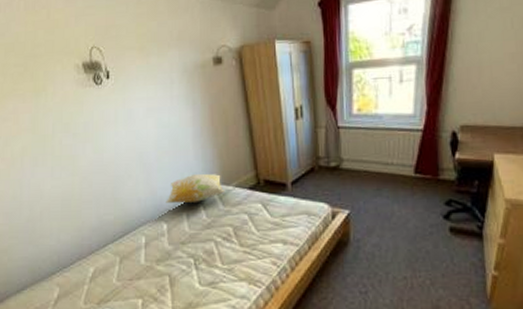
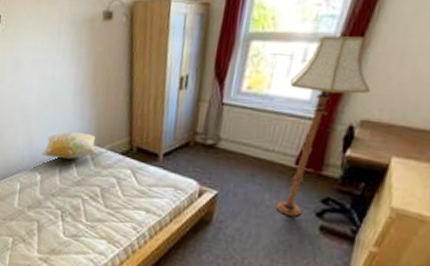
floor lamp: none [393,52,462,223] -> present [275,29,371,217]

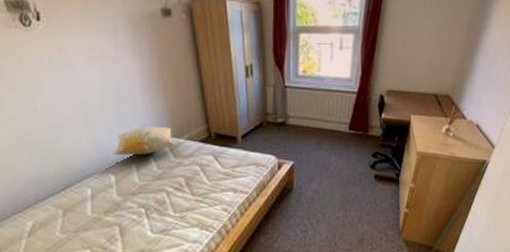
floor lamp: present [275,29,371,217] -> none [333,23,389,172]

